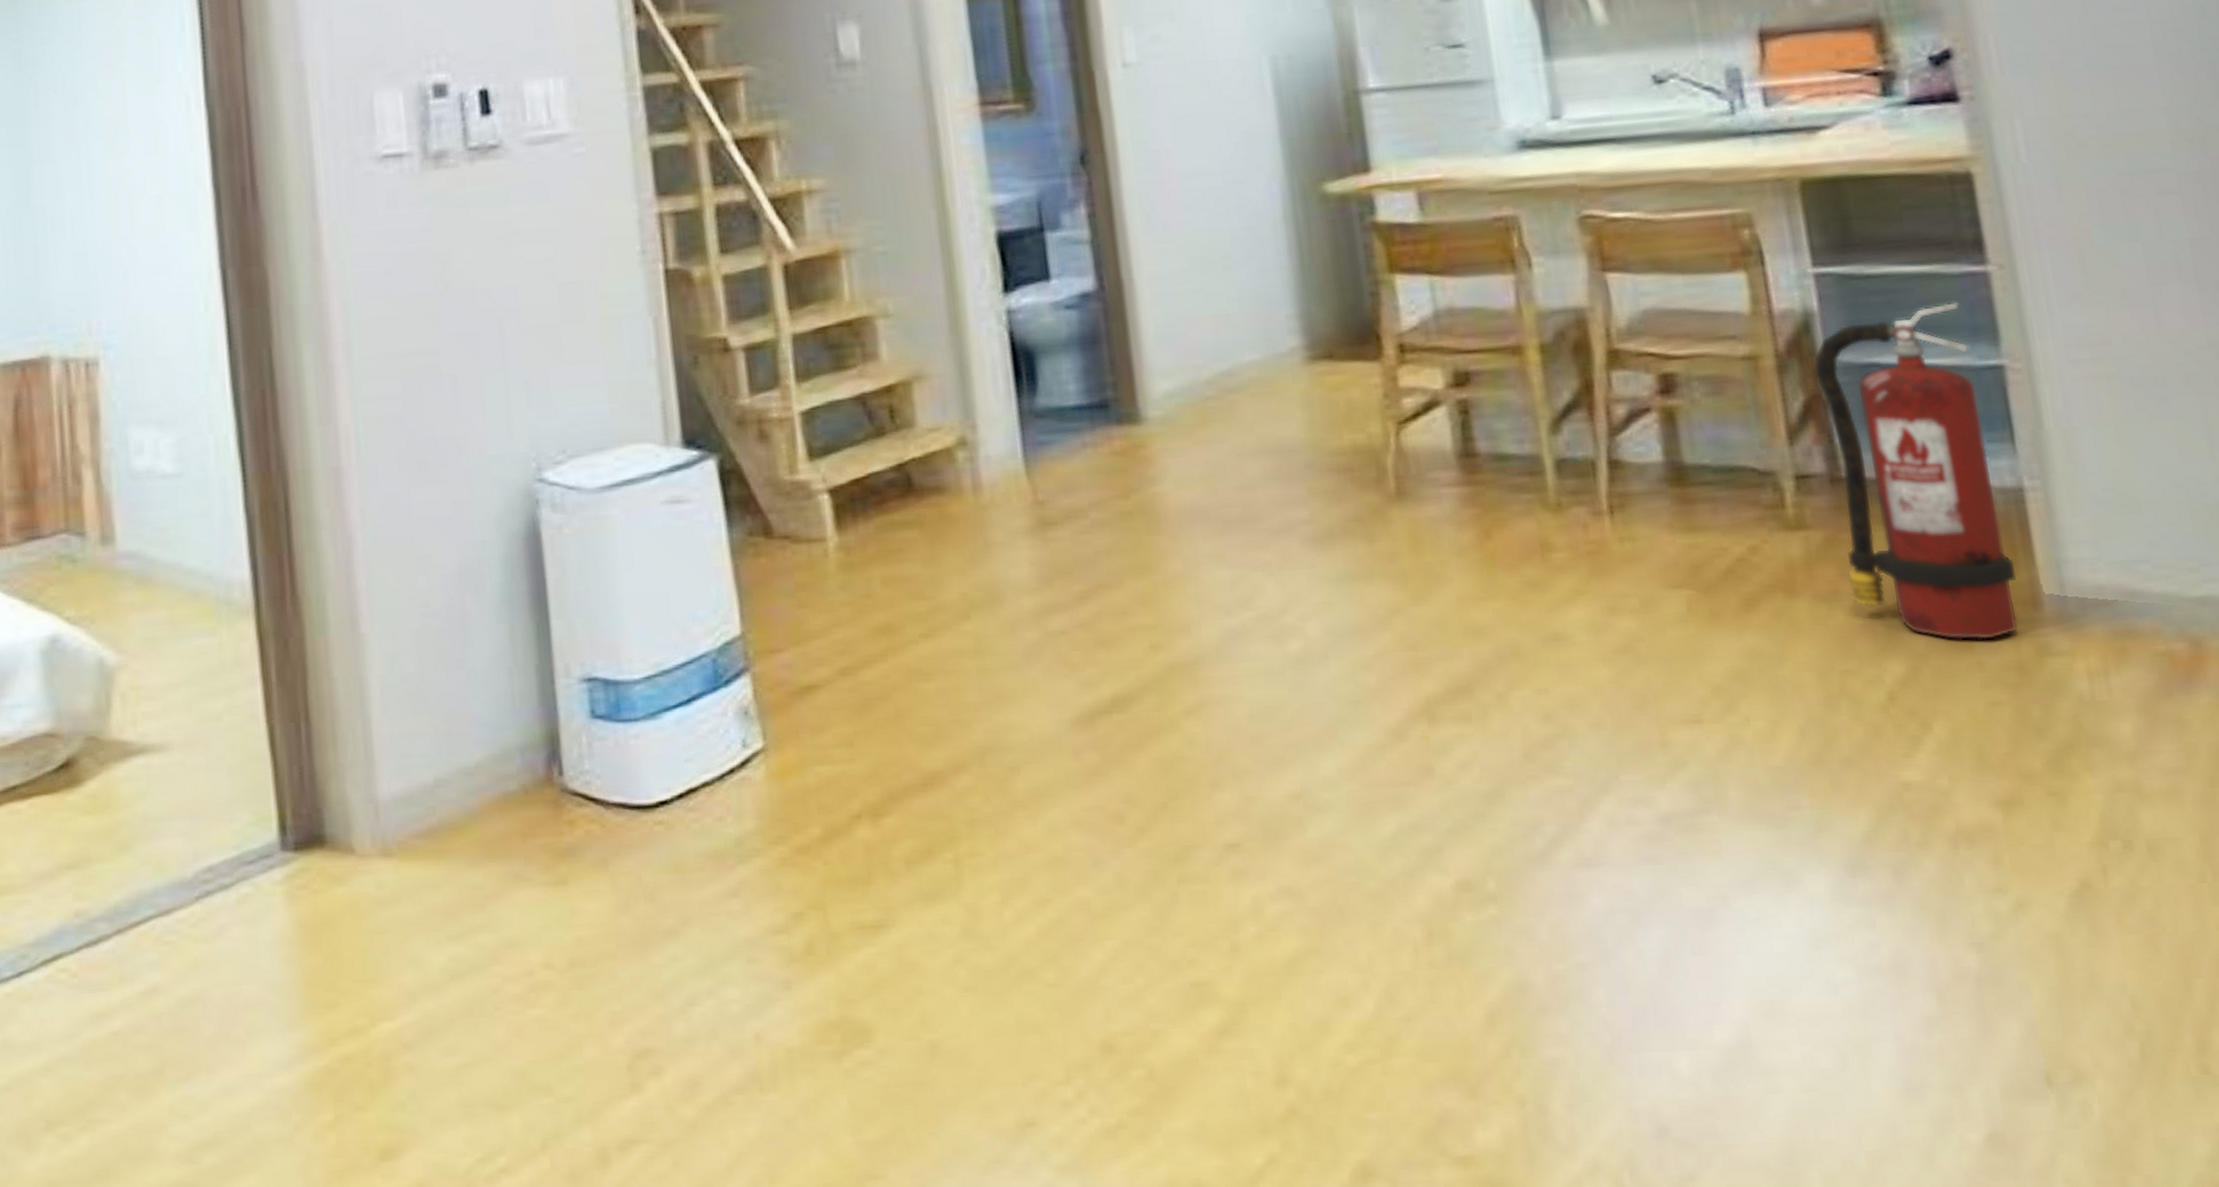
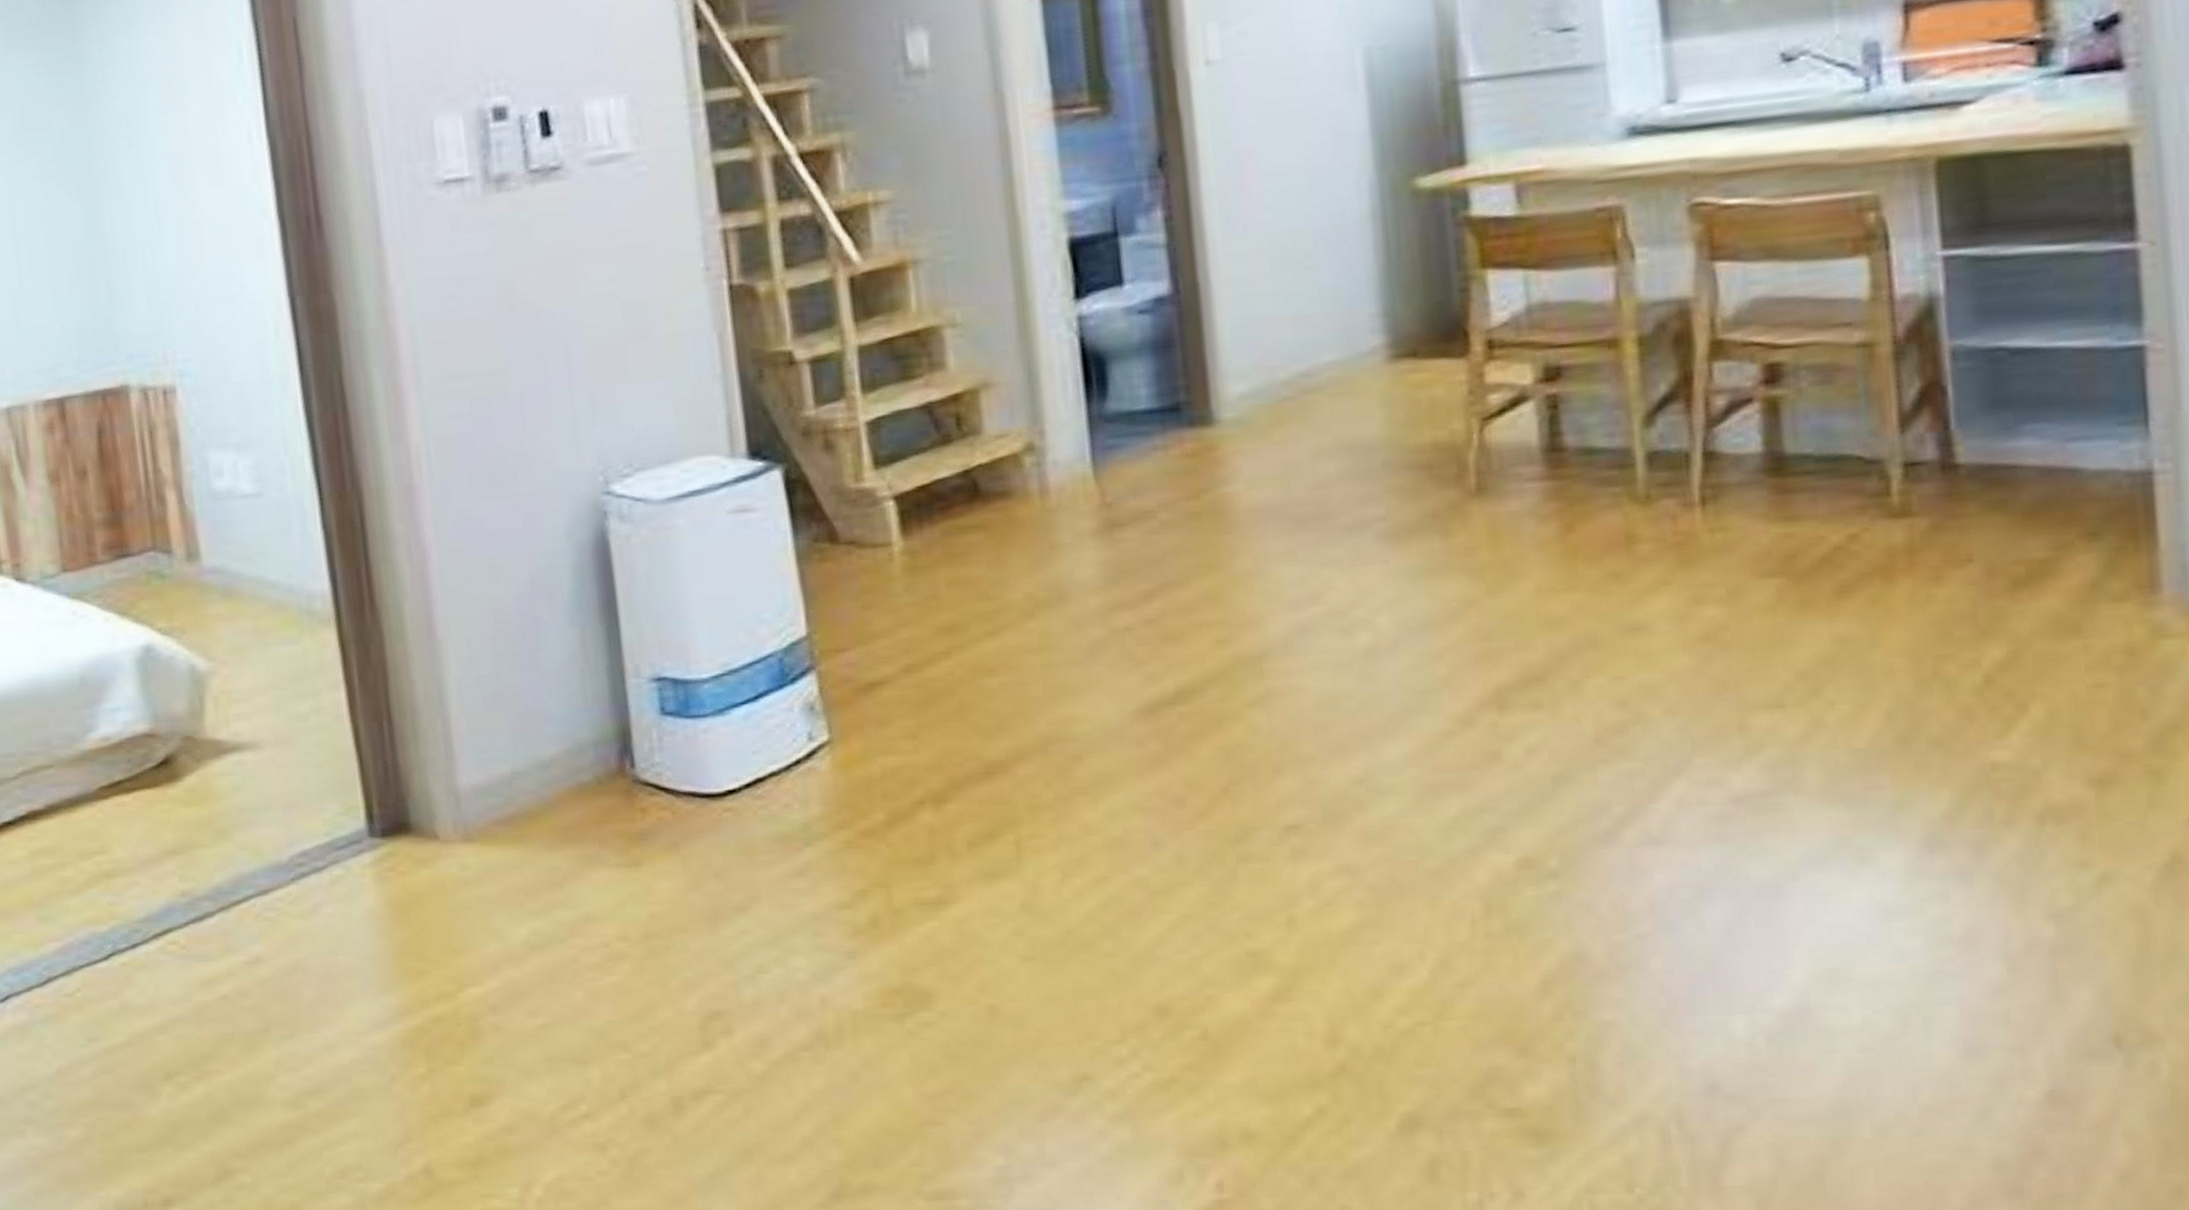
fire extinguisher: present [1813,302,2018,640] -> none [1934,282,2136,624]

